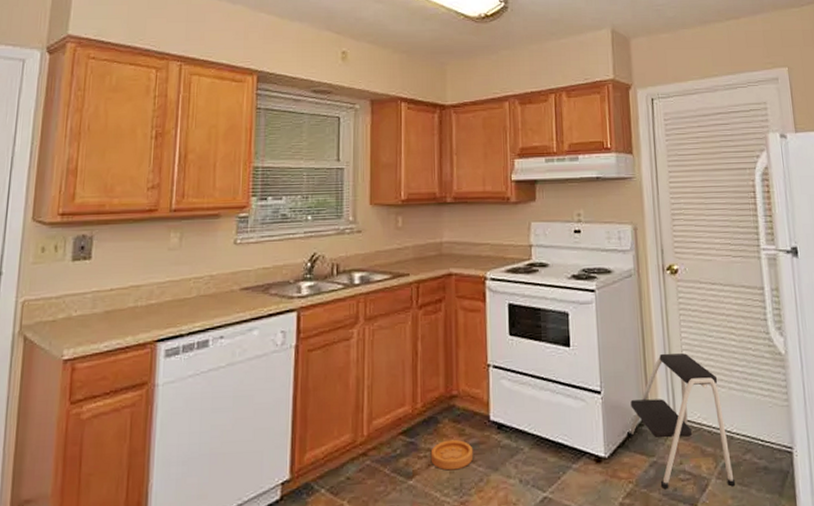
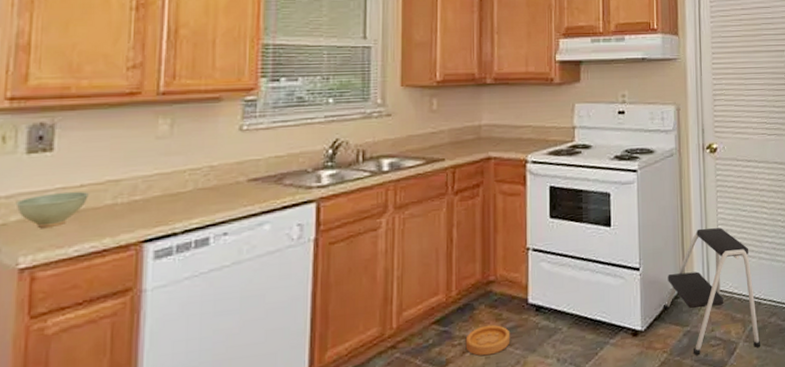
bowl: none [62,294,118,325] -> present [15,191,90,228]

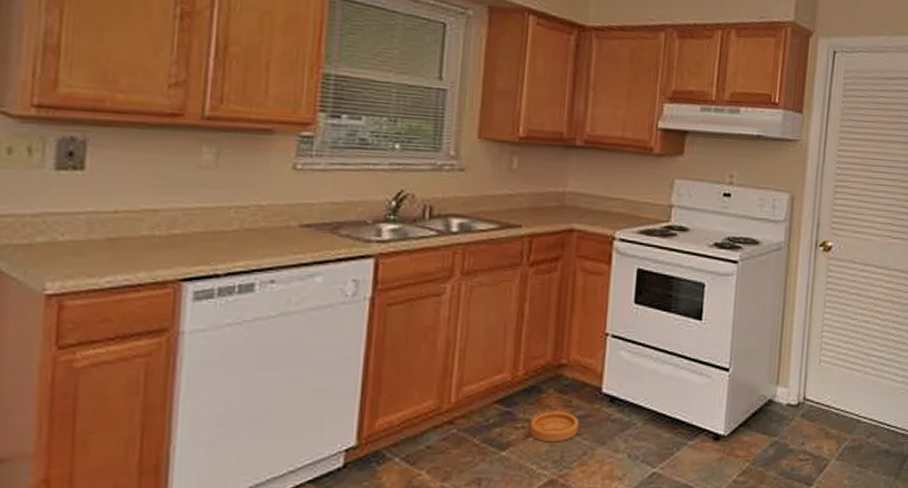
bowl: present [15,191,90,228] -> none [42,216,125,253]
step stool: present [662,227,761,355] -> none [750,333,855,468]

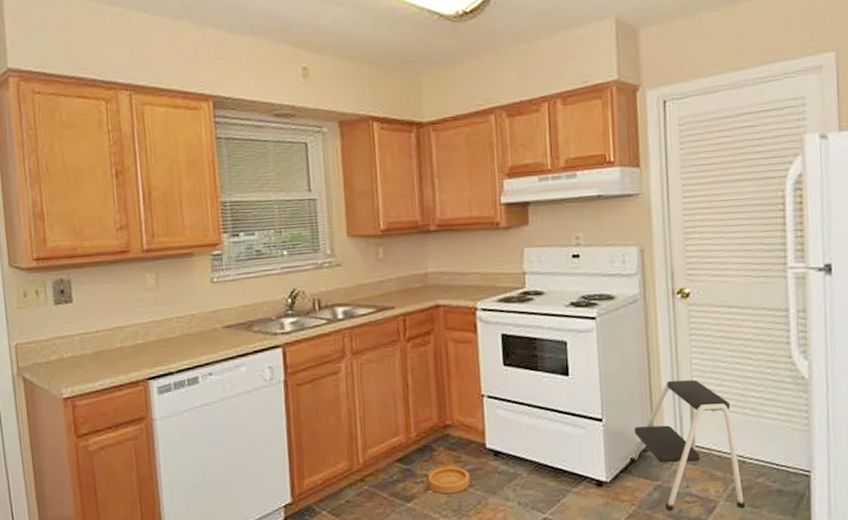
step stool: none [750,333,855,468] -> present [629,379,746,510]

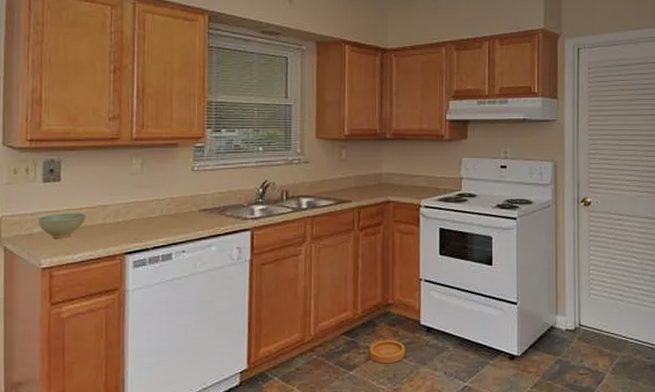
bowl: none [53,336,104,366] -> present [37,212,87,238]
step stool: present [629,379,746,510] -> none [537,272,626,381]

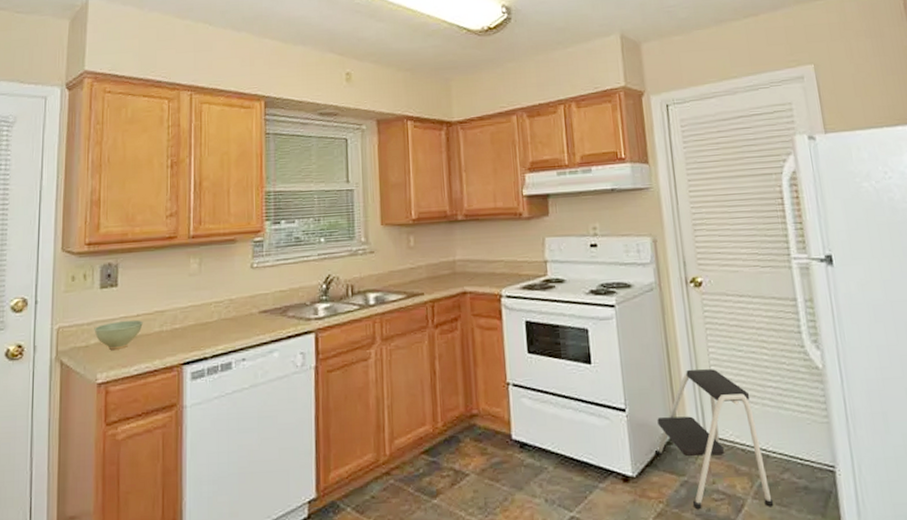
pet bowl: present [369,339,406,364] -> none [453,458,497,490]
step stool: none [537,272,626,381] -> present [654,368,774,509]

